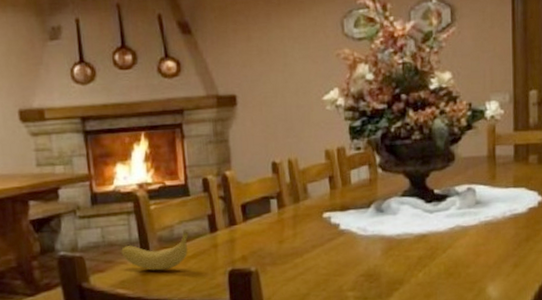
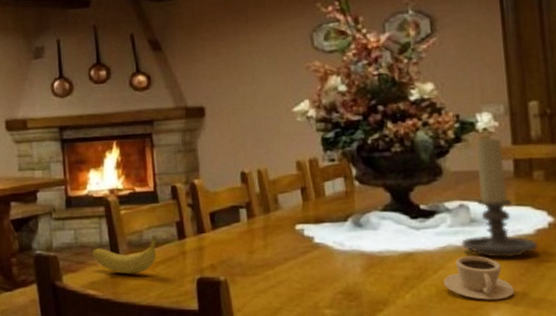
cup: none [451,234,508,274] -> present [444,256,515,300]
candle holder: none [467,123,529,235] -> present [461,136,539,258]

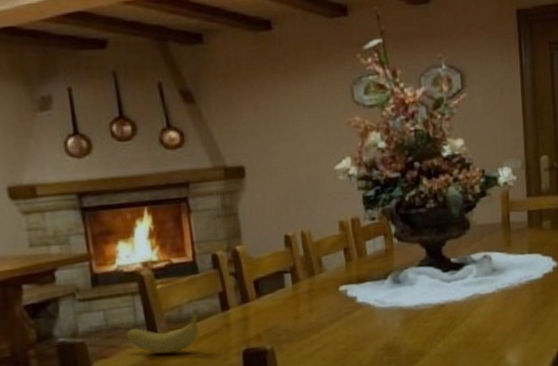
cup: present [444,256,515,300] -> none [470,302,526,342]
candle holder: present [461,136,539,258] -> none [484,189,545,302]

